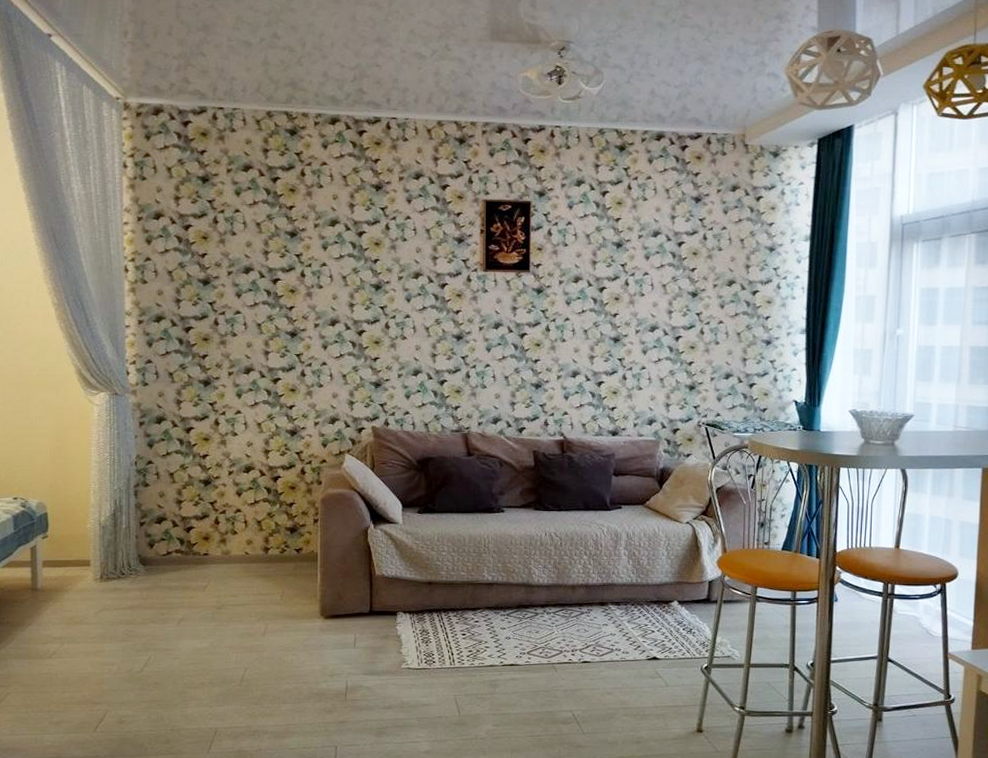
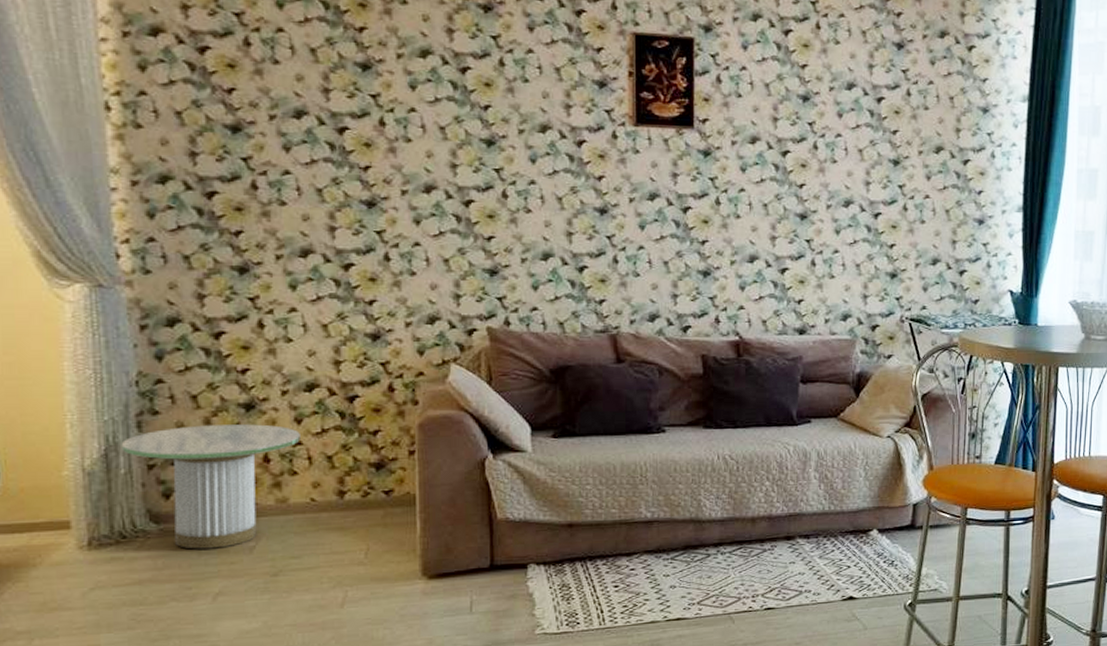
side table: none [124,495,240,586] -> present [121,424,300,549]

